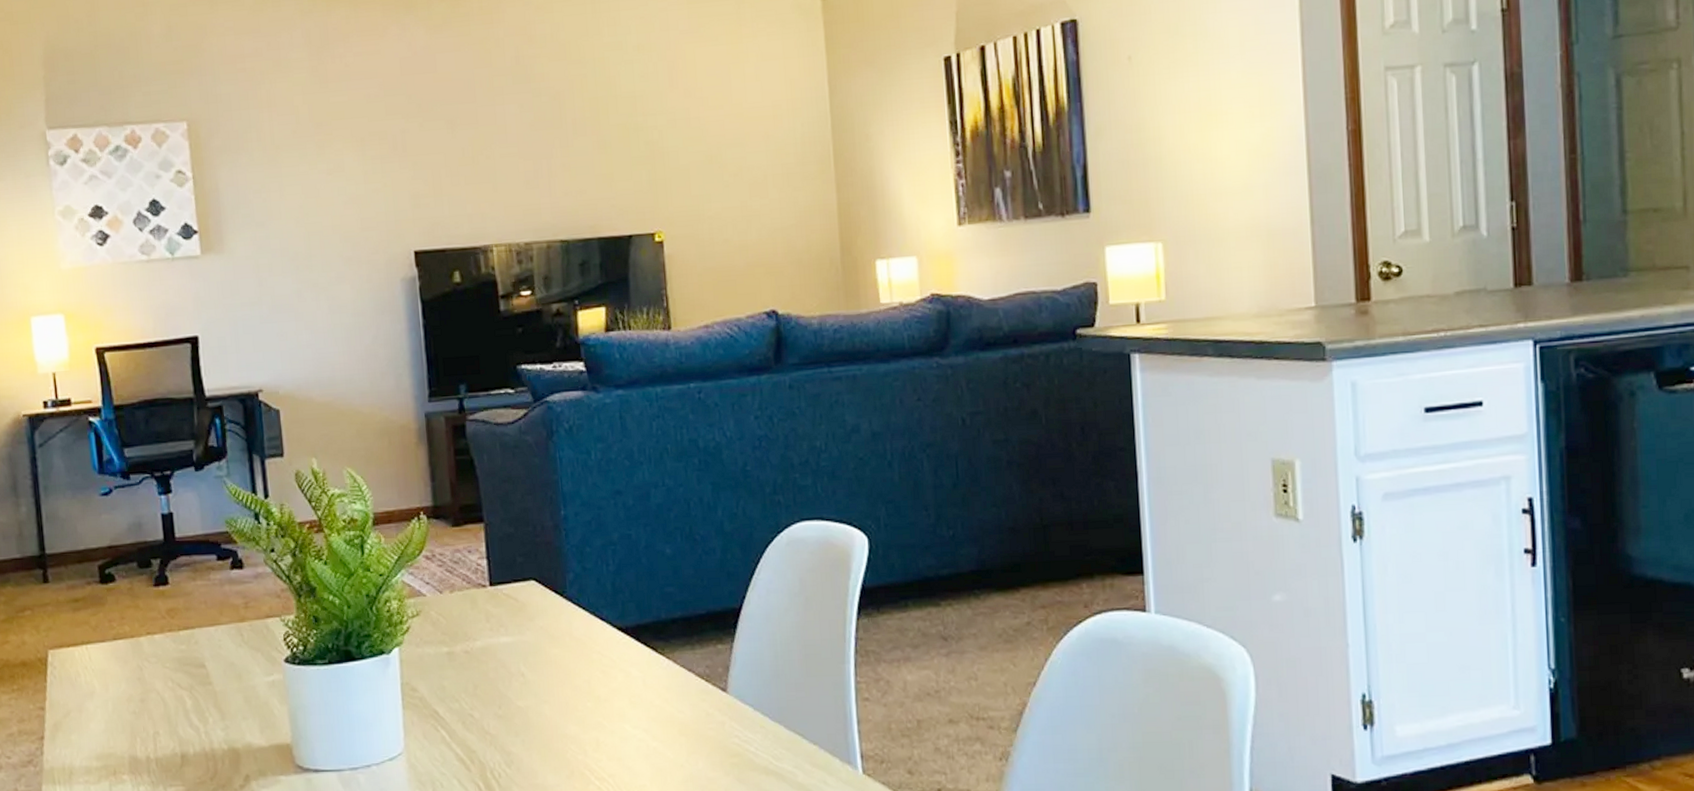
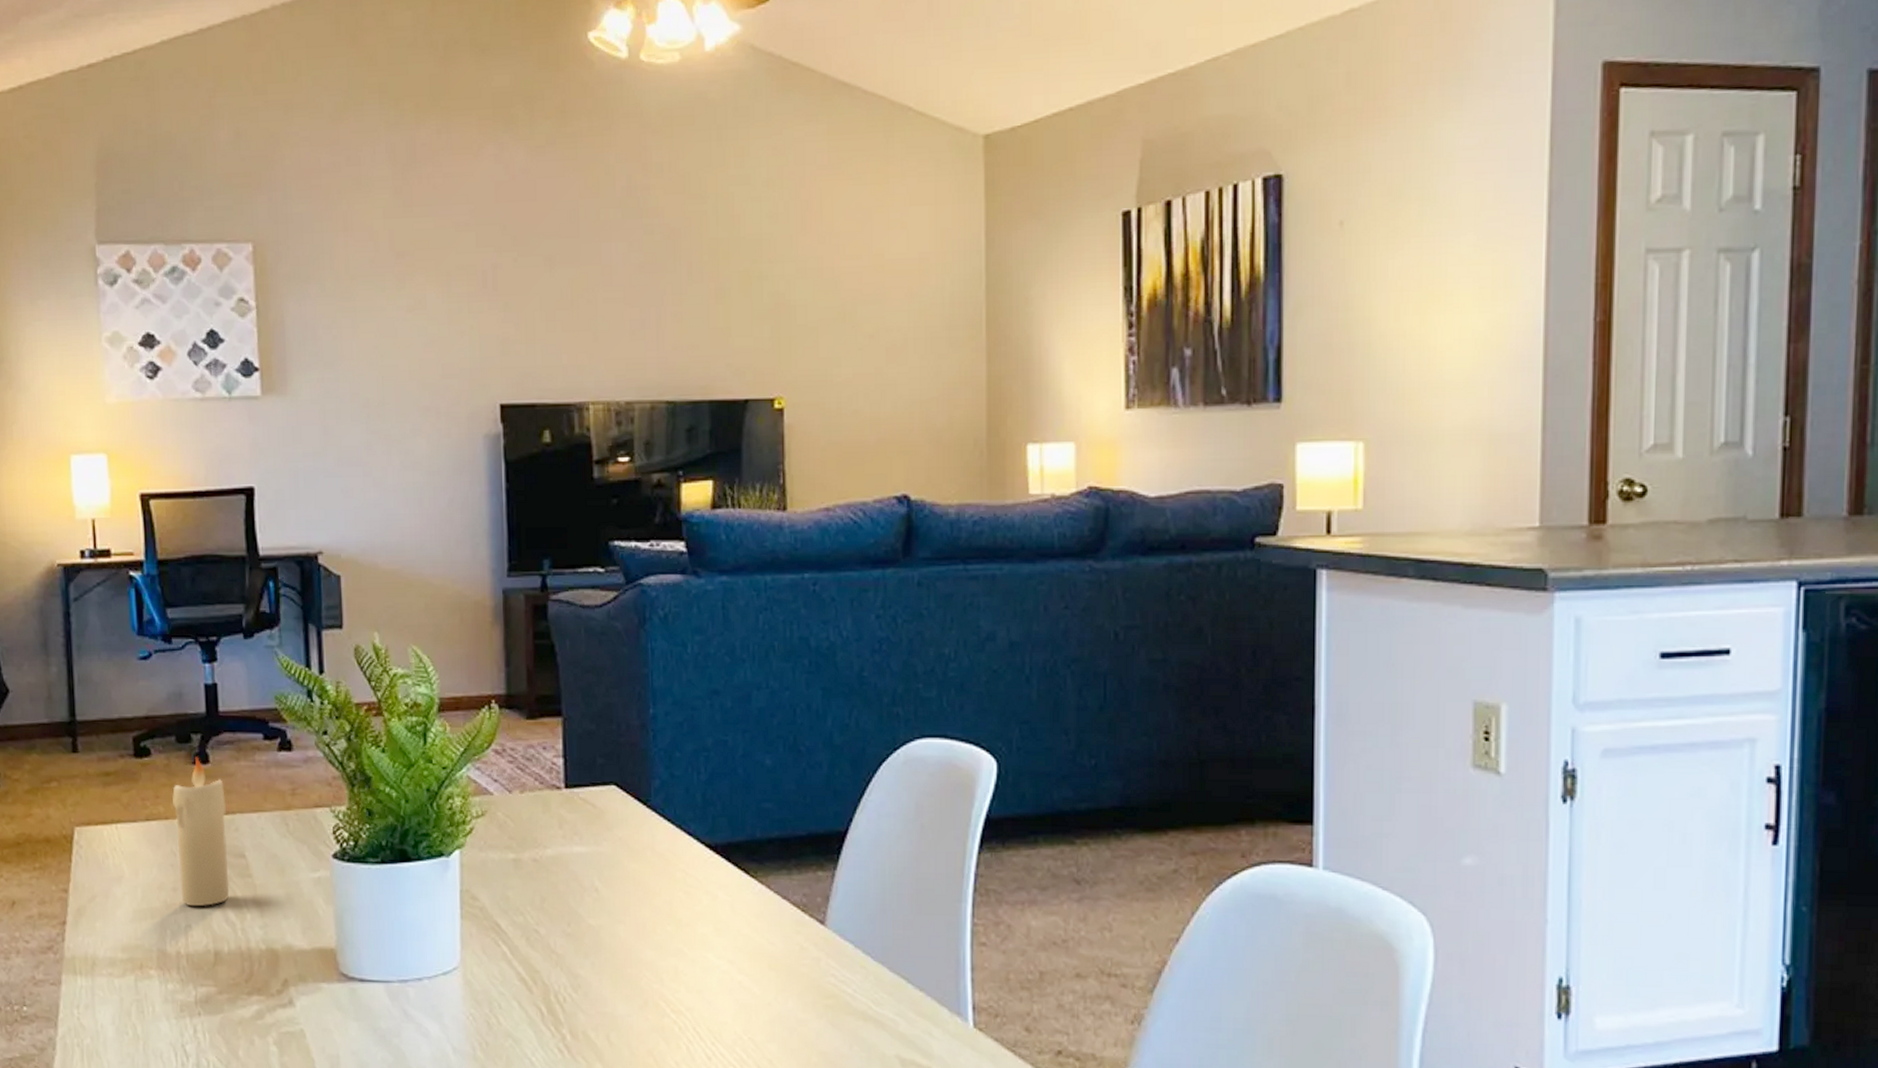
candle: none [136,579,193,714] -> present [172,757,230,906]

